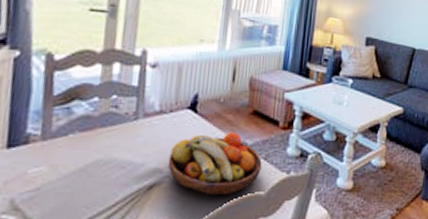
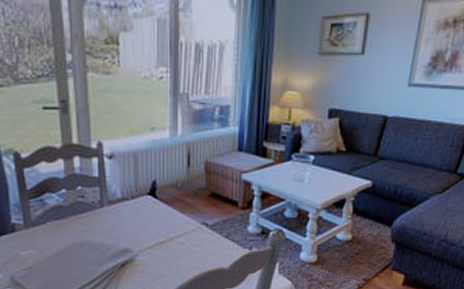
fruit bowl: present [168,131,262,196] -> none [136,213,224,270]

